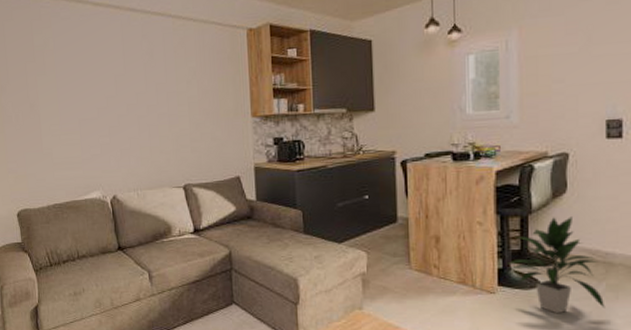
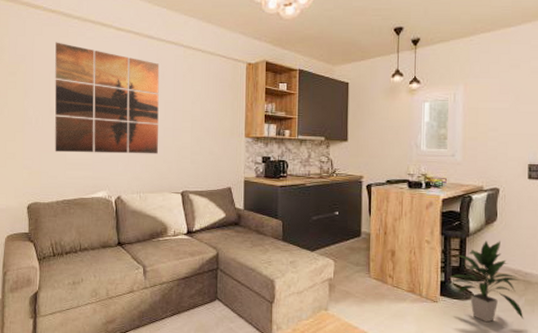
wall art: none [28,26,153,152] -> present [55,42,159,154]

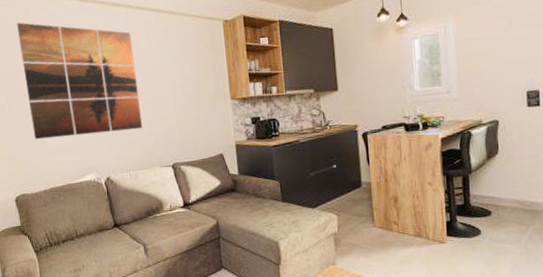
indoor plant: present [449,241,524,323] -> none [455,174,533,257]

